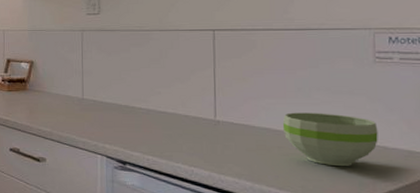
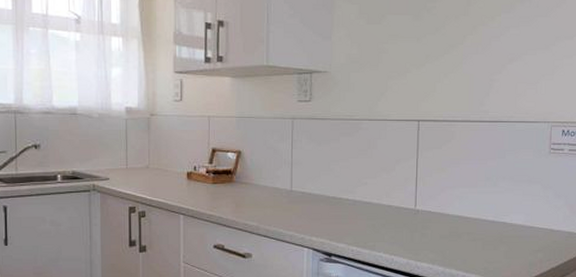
bowl: present [282,112,378,167] -> none [472,200,548,249]

